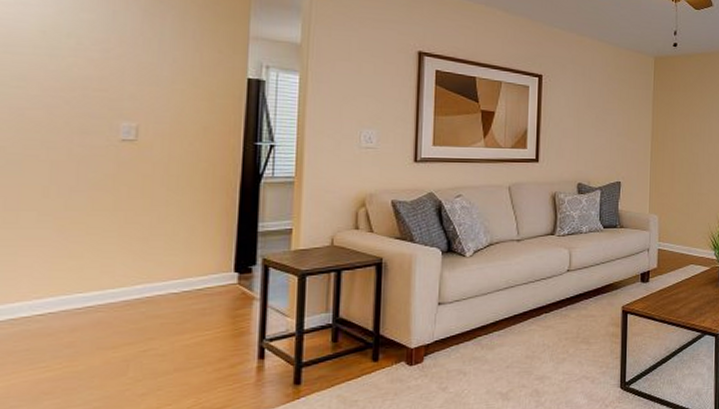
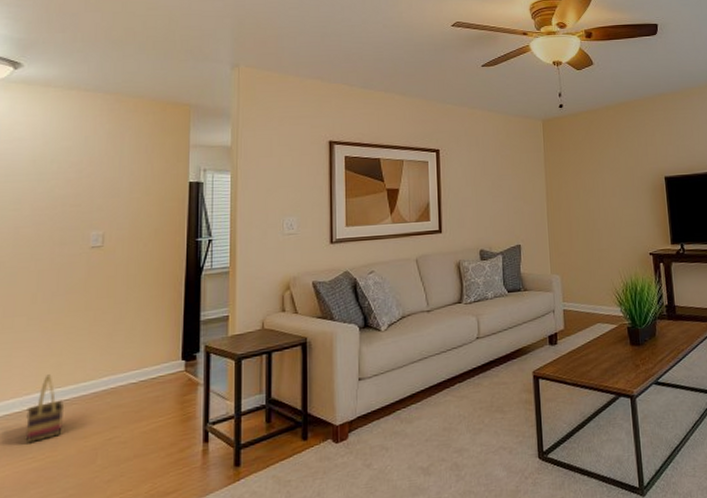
basket: none [36,278,87,352] -> present [25,374,65,444]

